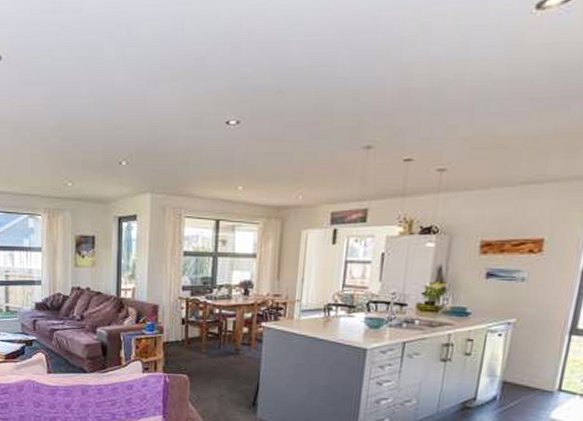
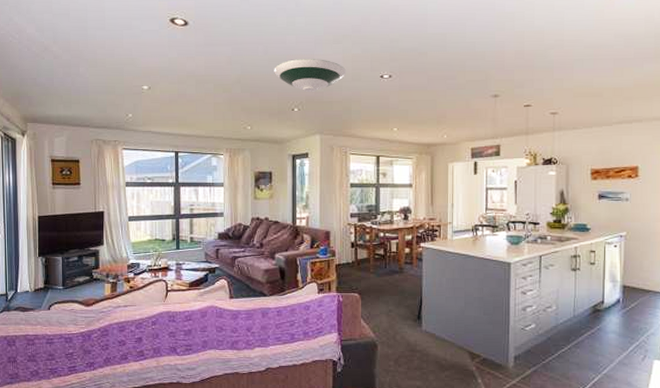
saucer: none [99,100,184,142] -> present [274,59,346,92]

